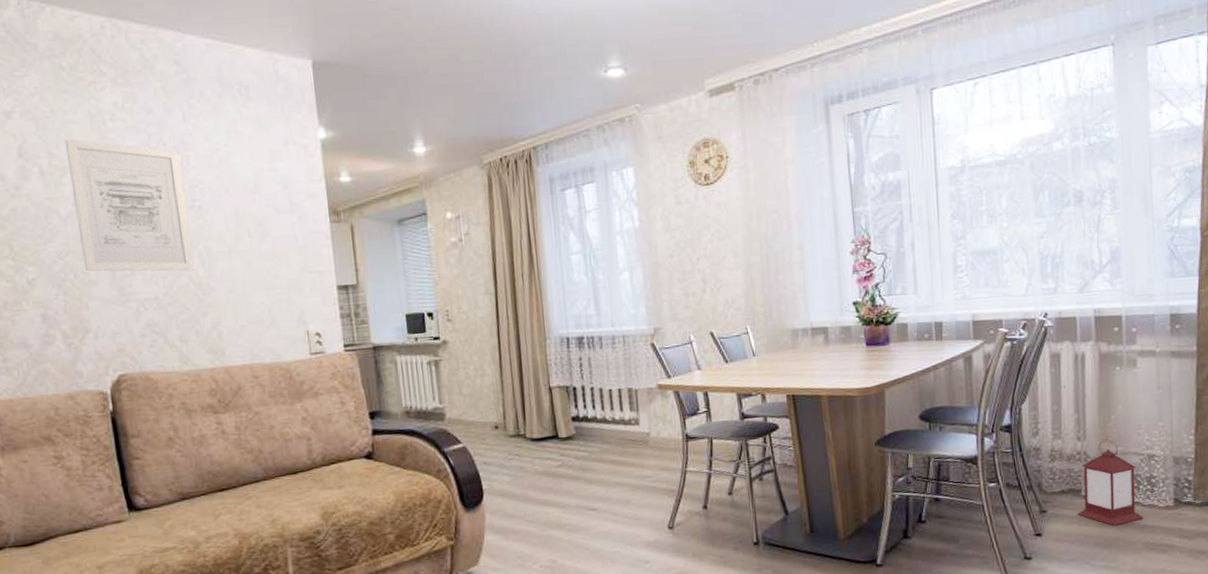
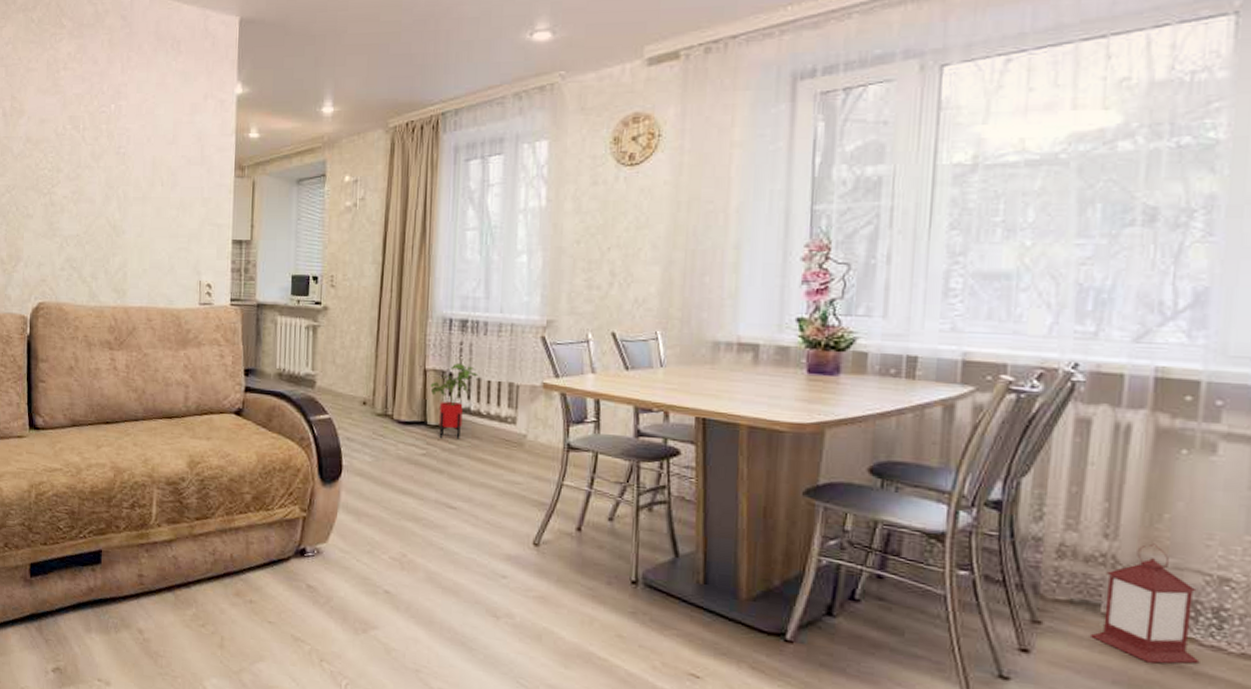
wall art: present [64,139,195,272] -> none [25,85,114,213]
house plant: none [557,377,600,448] -> present [430,363,479,439]

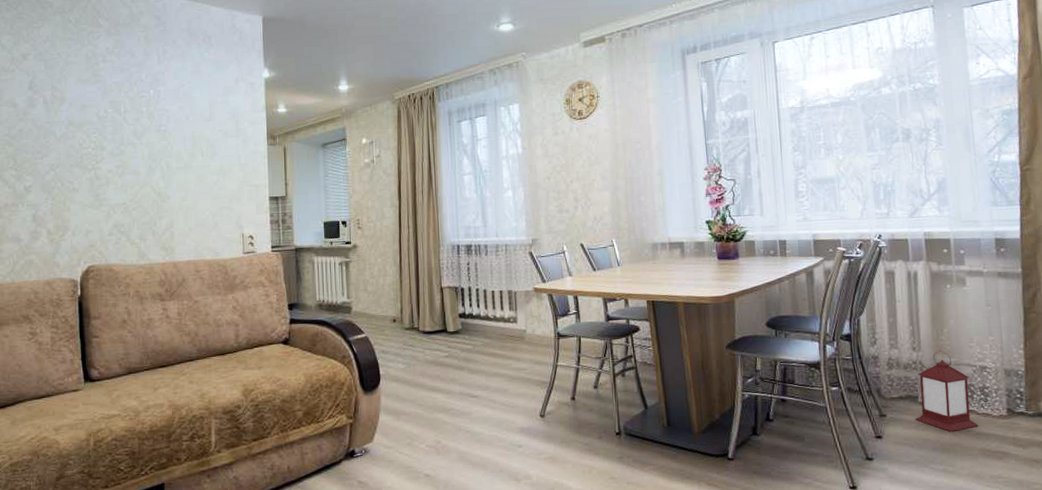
house plant: present [430,363,479,439] -> none [447,280,484,341]

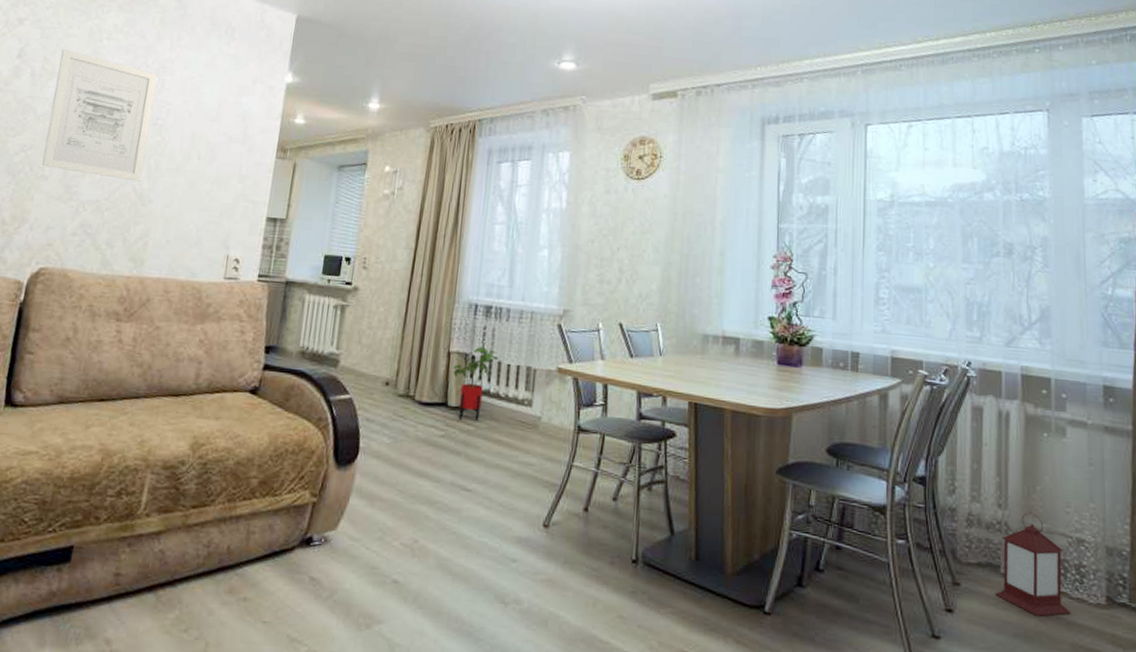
wall art: none [65,76,157,182] -> present [42,49,157,182]
house plant: none [447,280,484,341] -> present [453,347,499,421]

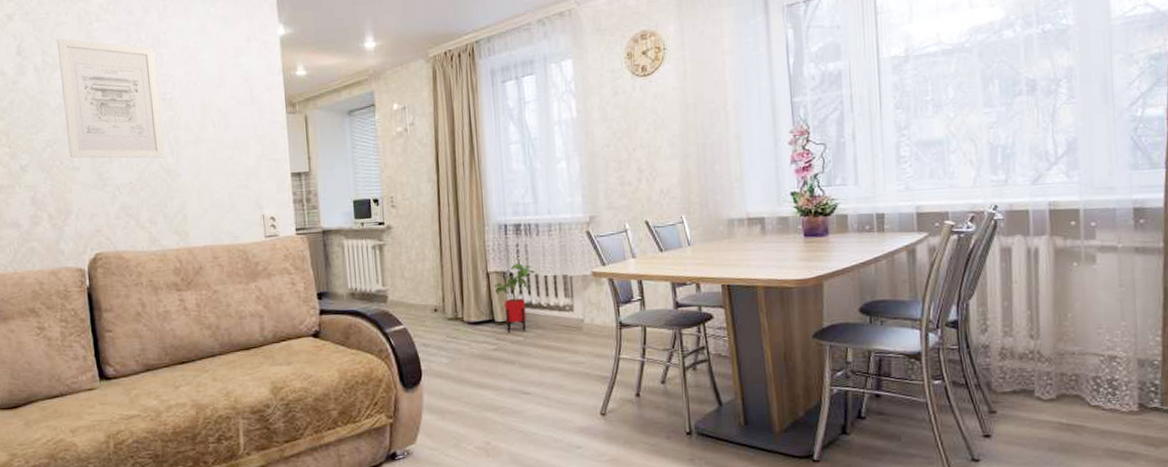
lantern: present [994,511,1071,616] -> none [1030,337,1104,430]

